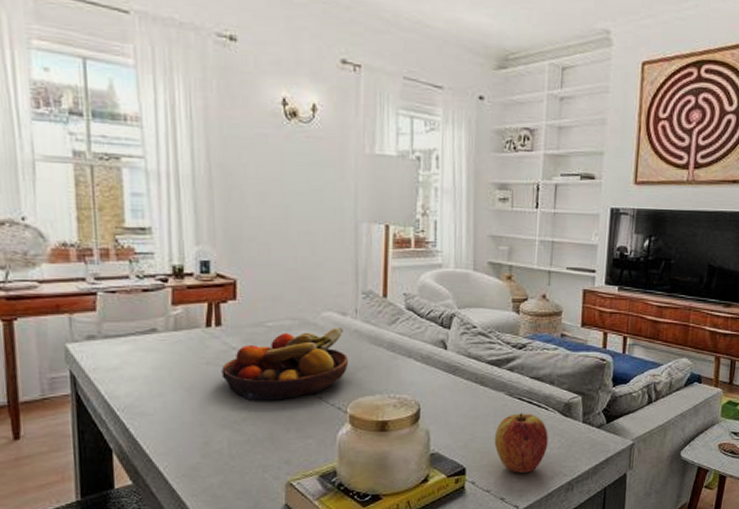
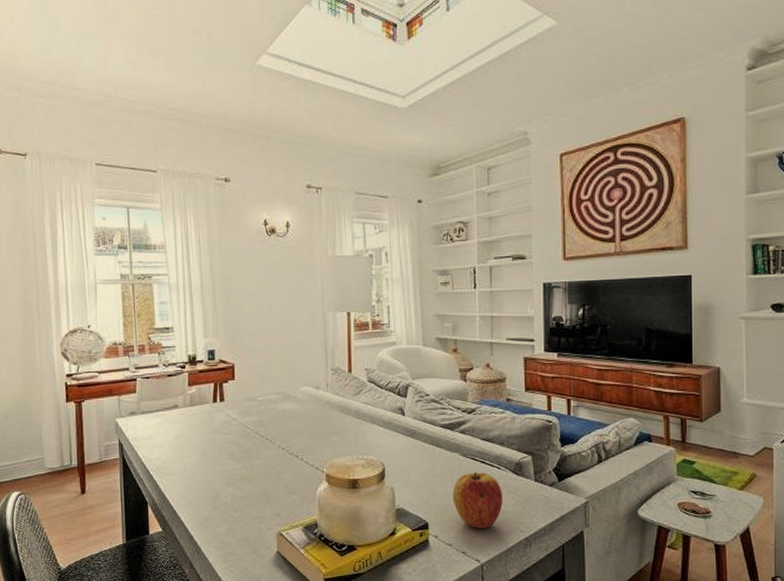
fruit bowl: present [221,328,349,401] -> none [225,399,324,463]

